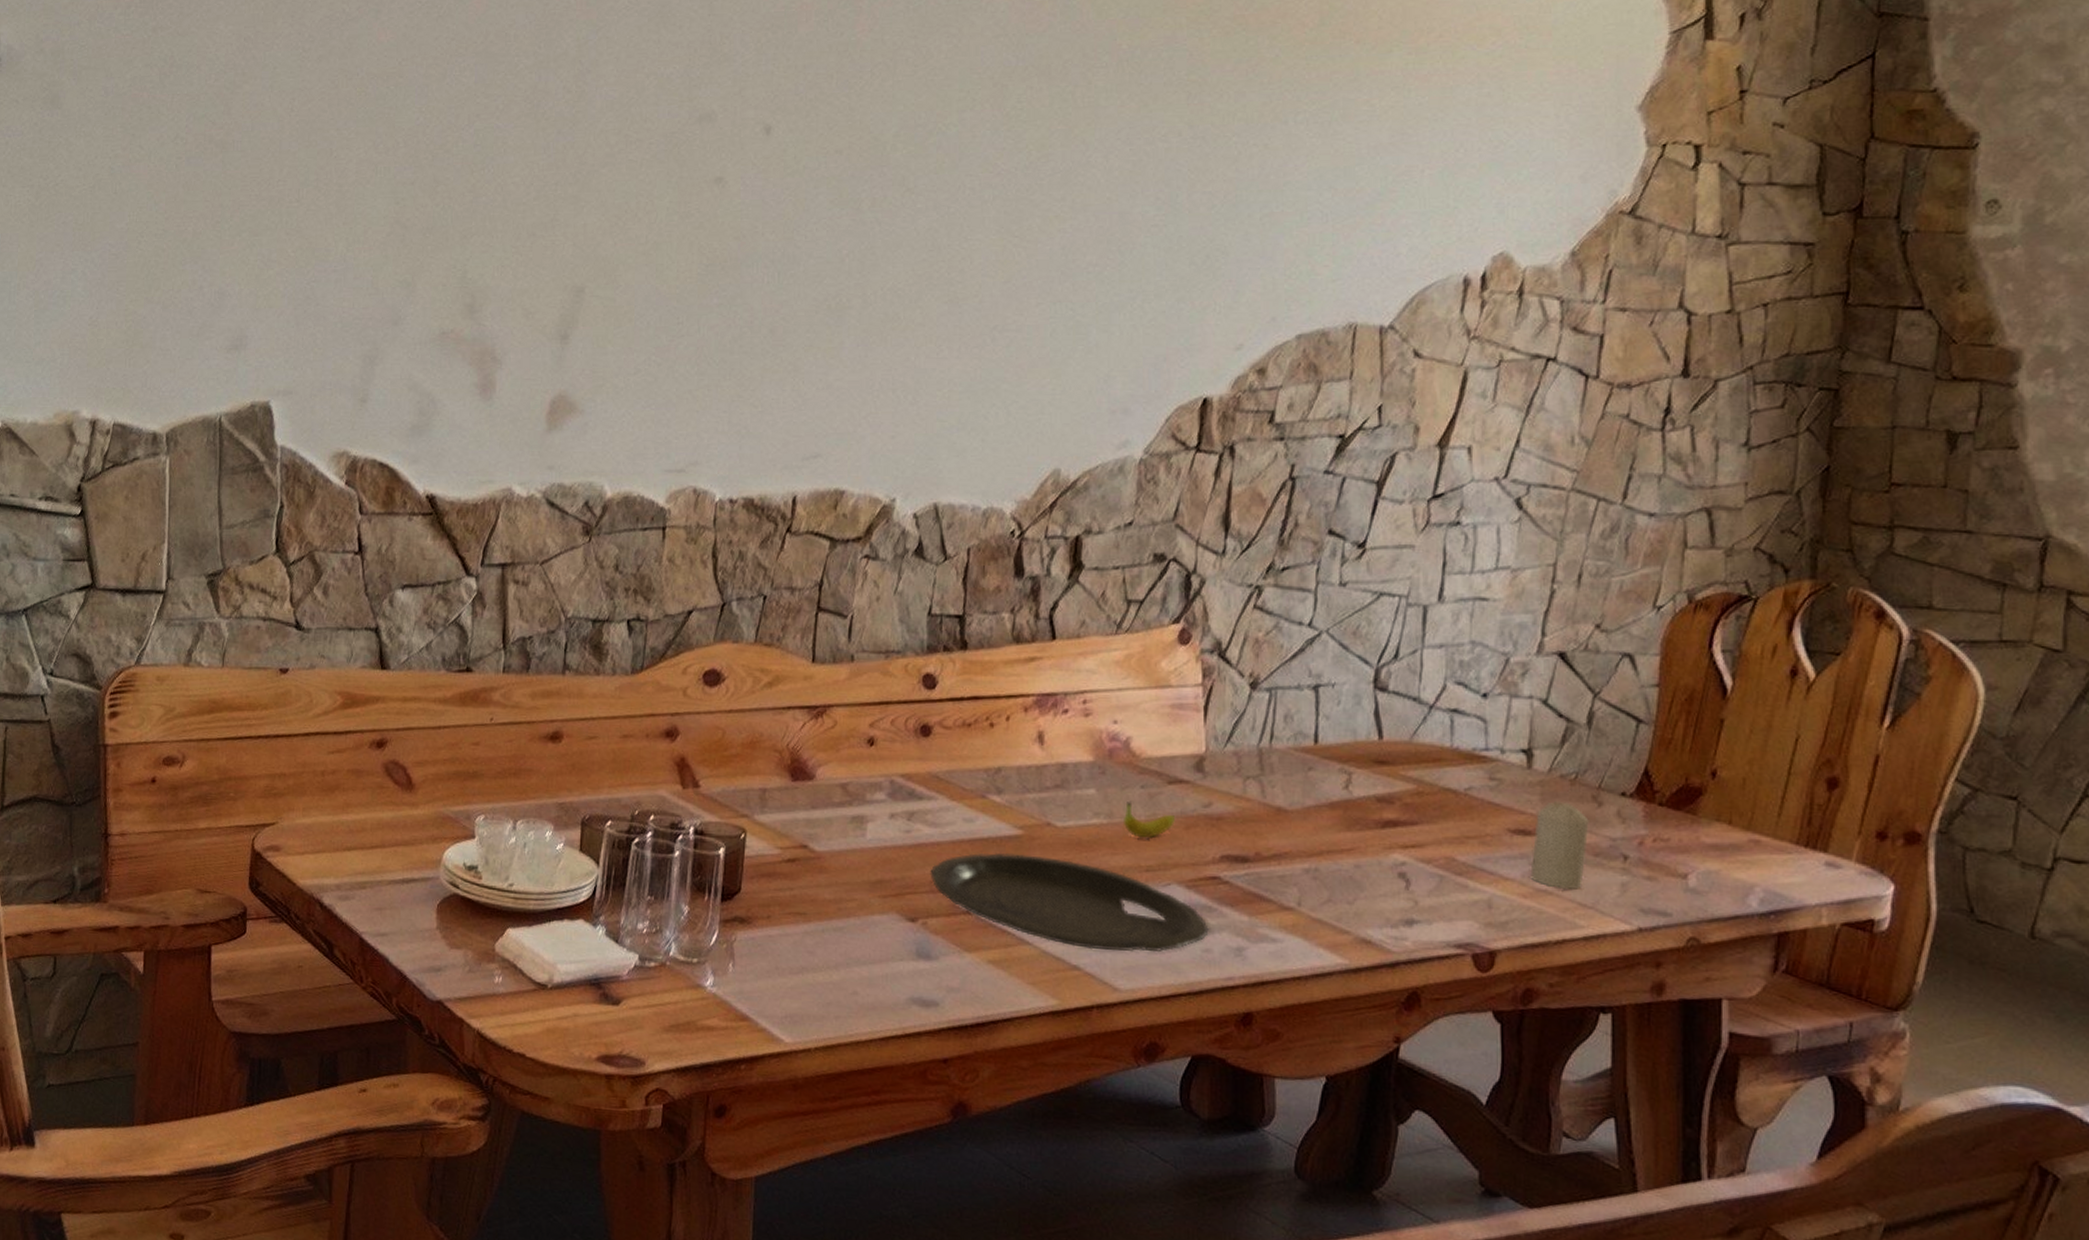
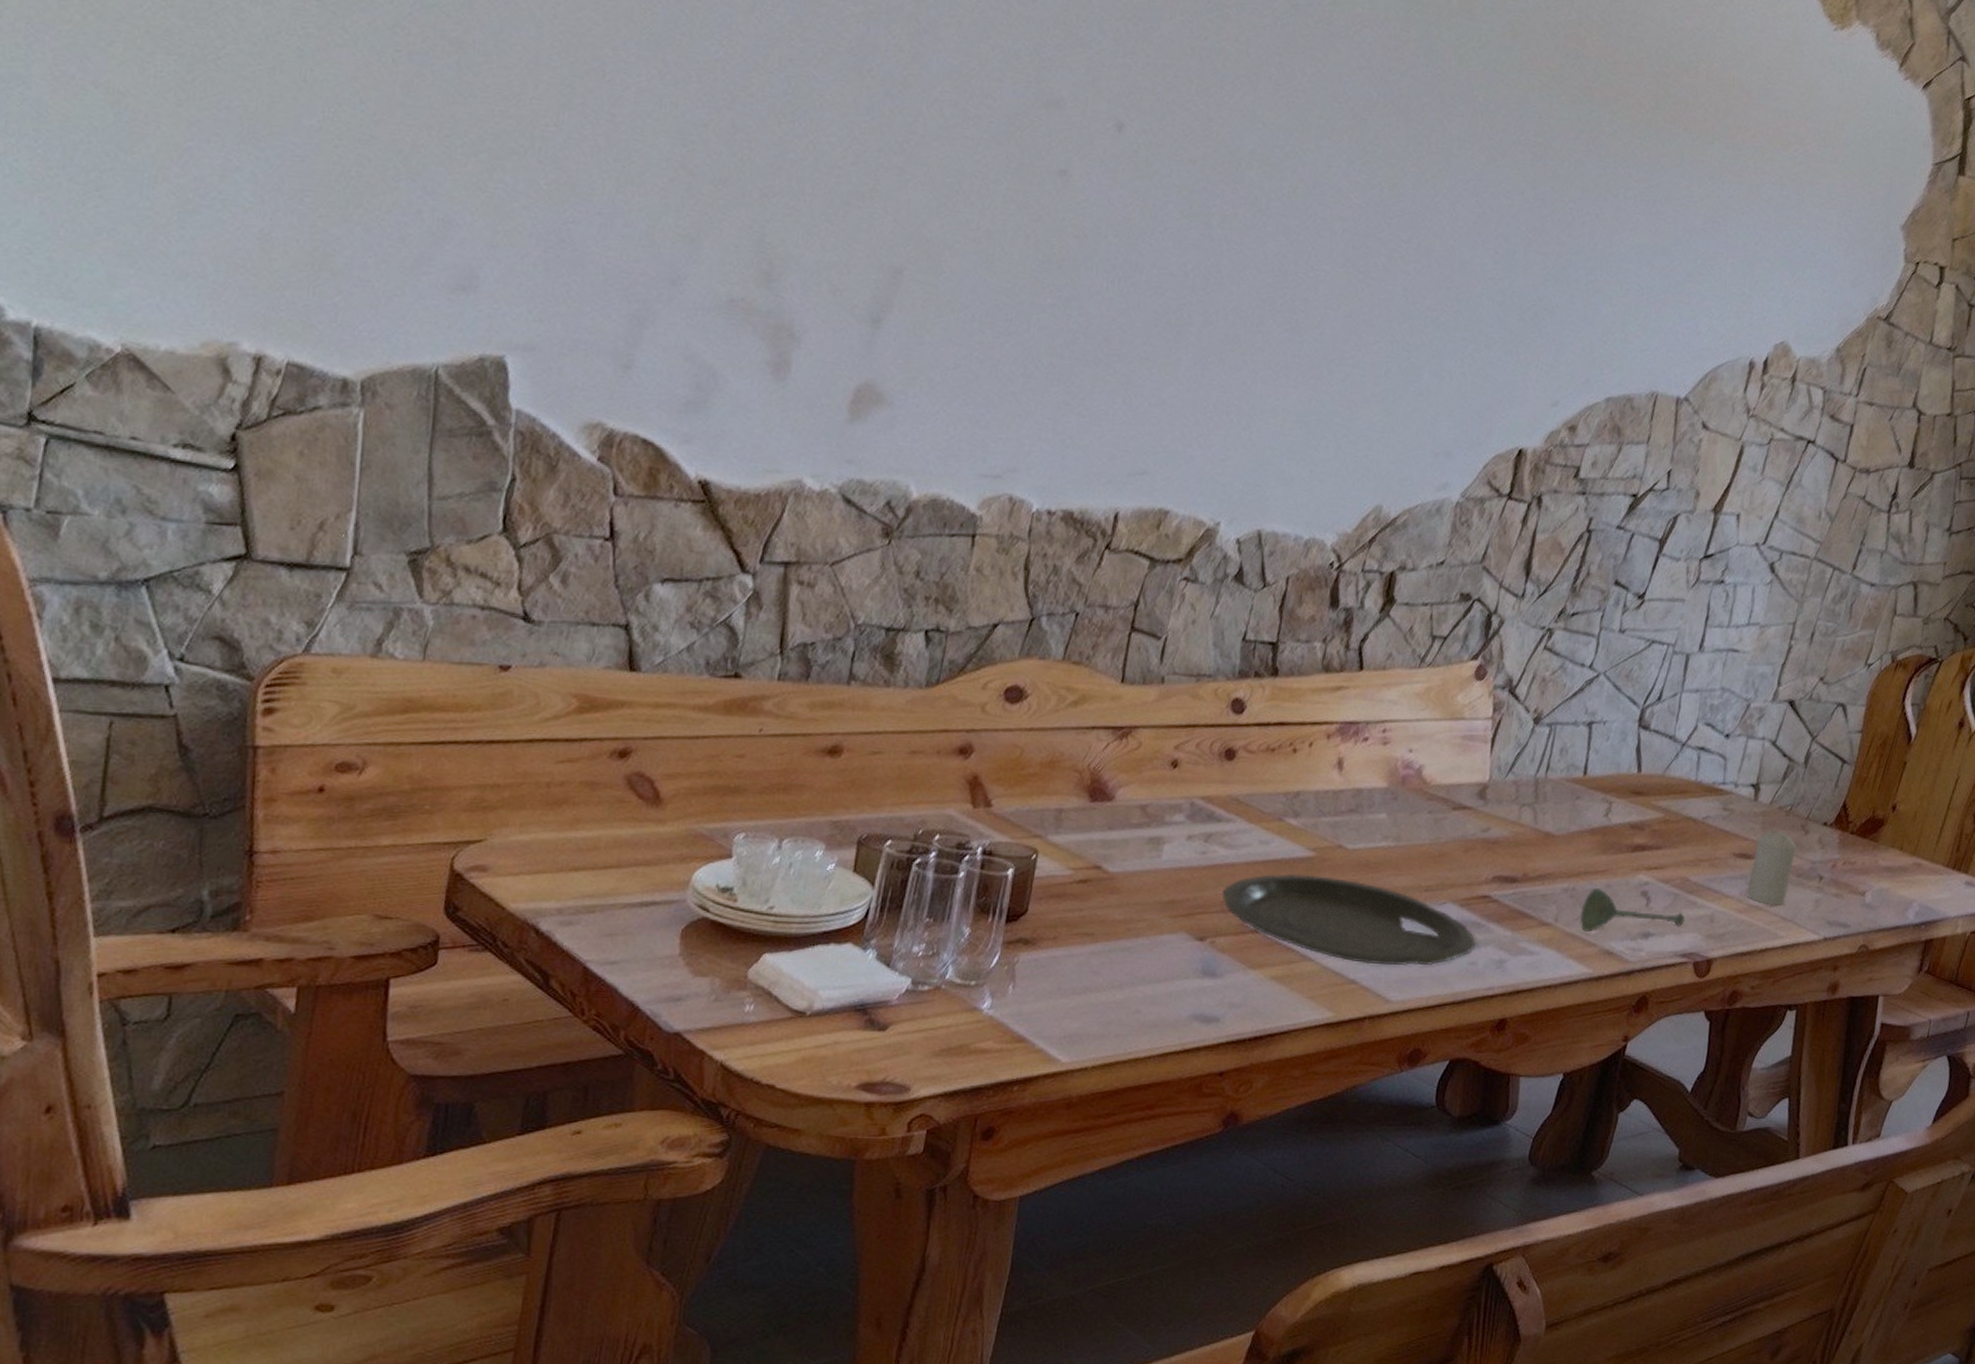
fruit: present [1124,802,1175,839] -> none [1409,826,1456,860]
soupspoon: none [1326,869,1455,919] -> present [1579,888,1685,933]

